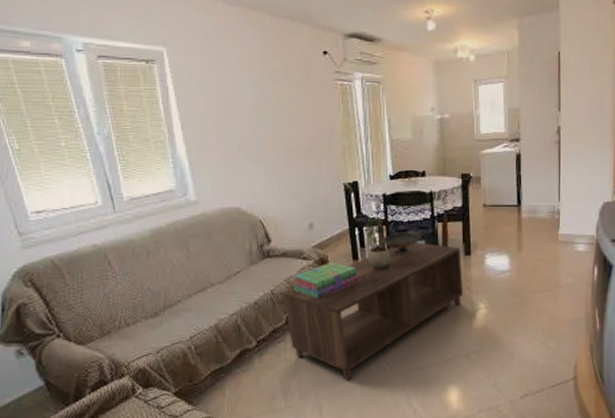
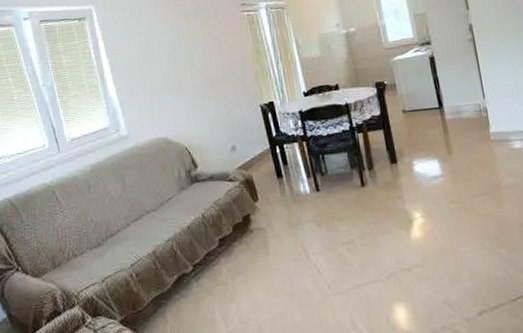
coffee table: present [283,243,463,381] -> none [213,155,395,303]
stack of books: present [291,261,360,298] -> none [220,181,286,219]
potted plant: present [363,216,390,270] -> none [284,133,315,187]
decorative bowl: present [382,231,421,255] -> none [304,144,343,169]

